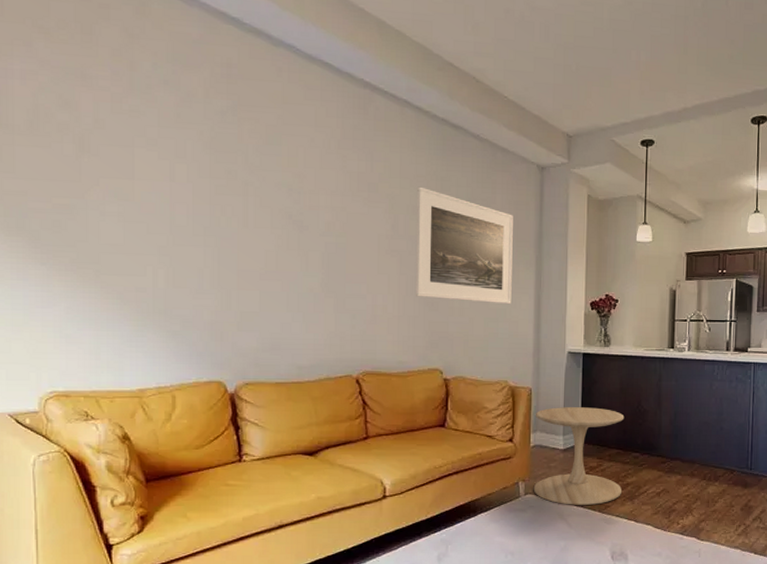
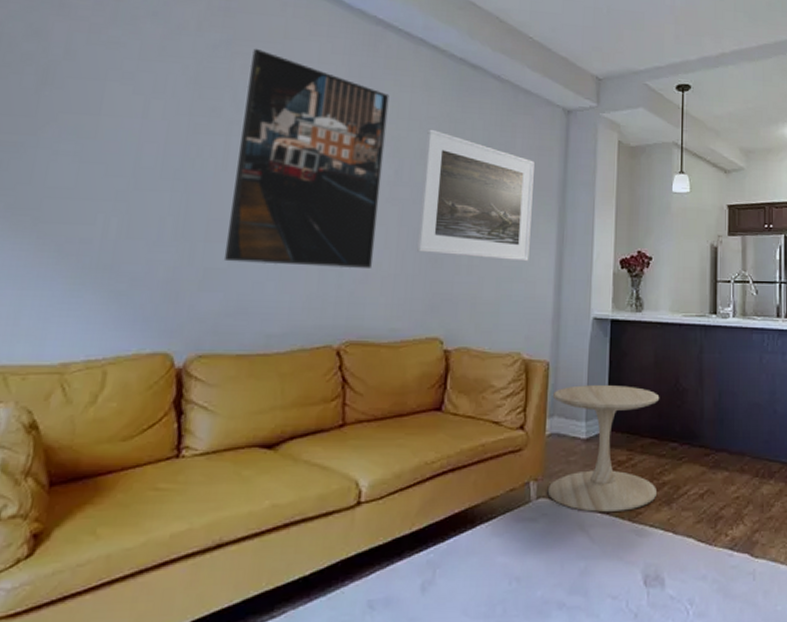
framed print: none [255,114,381,312] -> present [223,49,390,269]

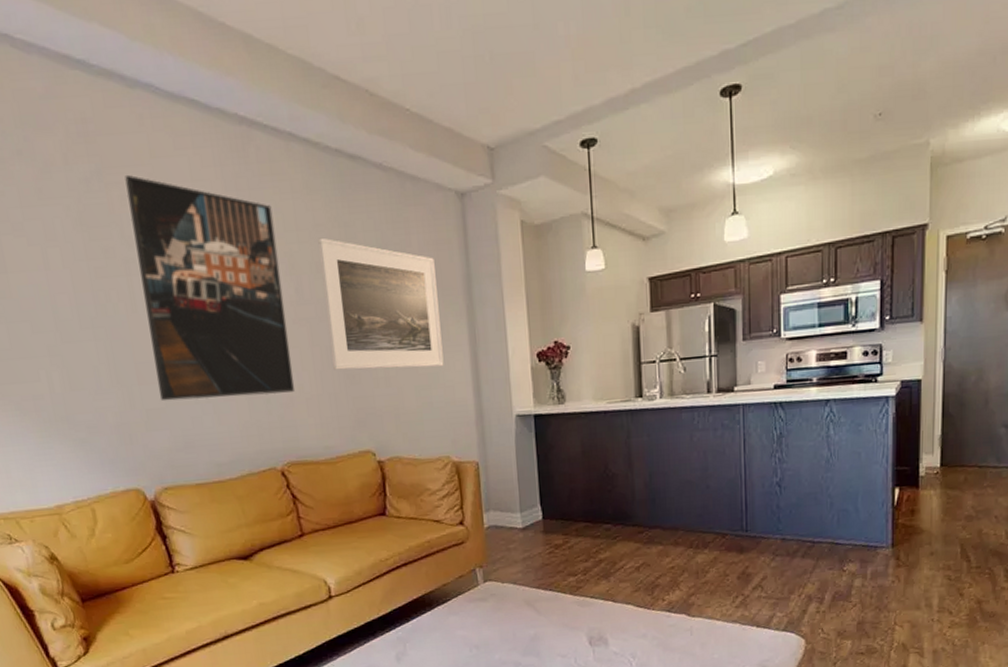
side table: present [547,385,660,512] -> none [485,476,595,590]

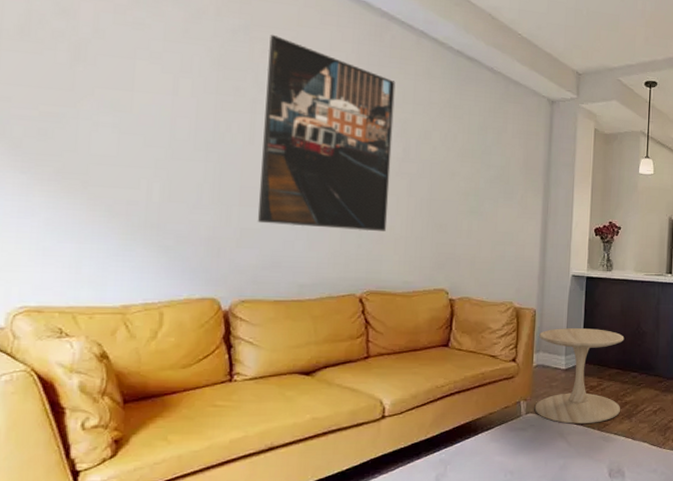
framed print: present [318,237,444,370] -> none [423,113,523,229]
side table: none [485,476,595,590] -> present [534,328,625,424]

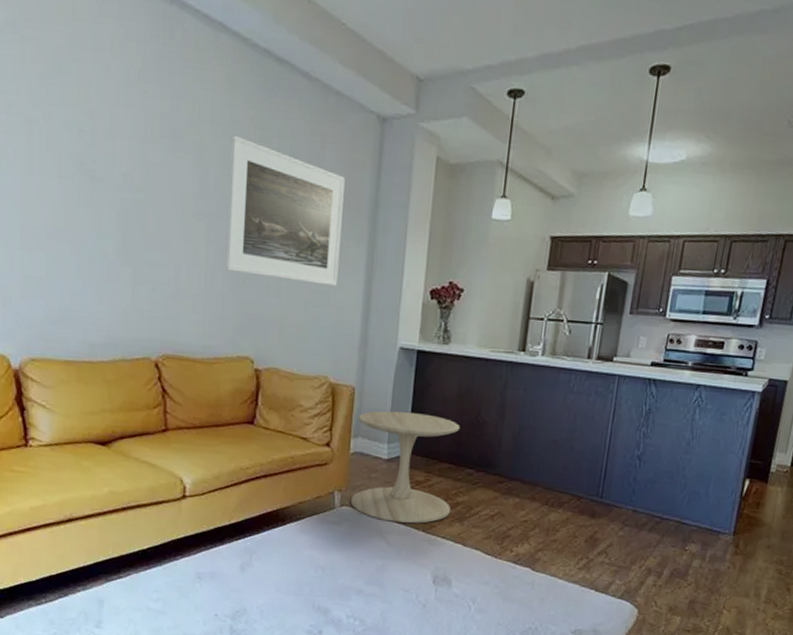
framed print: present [257,35,396,232] -> none [40,32,190,285]
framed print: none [423,113,523,229] -> present [225,135,345,287]

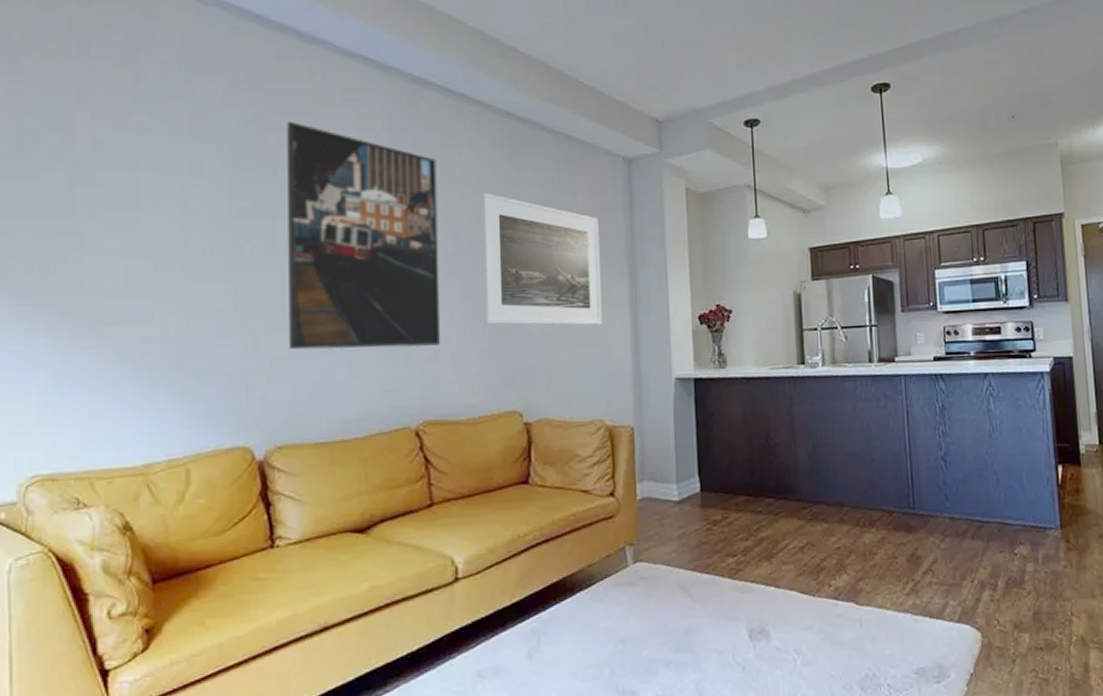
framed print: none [40,32,190,285] -> present [285,122,441,350]
side table: present [350,410,461,524] -> none [640,444,756,573]

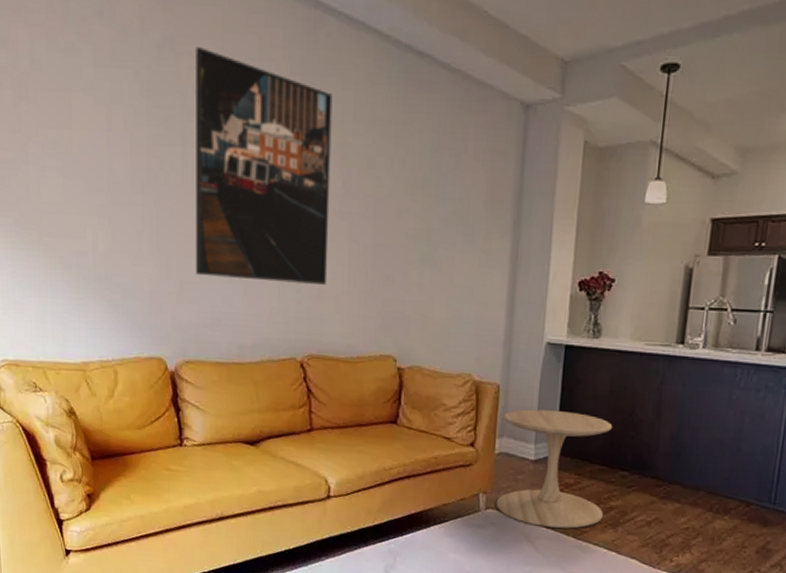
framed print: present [481,192,602,326] -> none [367,132,488,282]
side table: none [640,444,756,573] -> present [495,409,613,529]

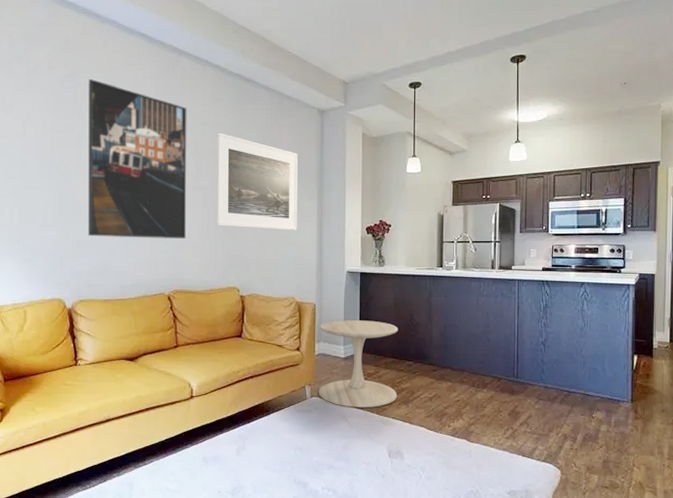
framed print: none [367,132,488,282] -> present [215,132,298,231]

